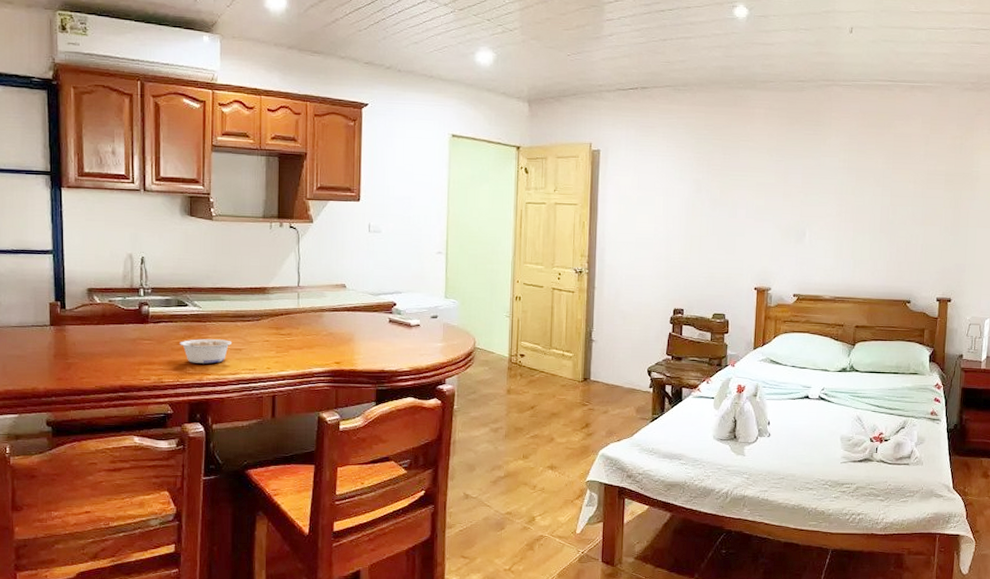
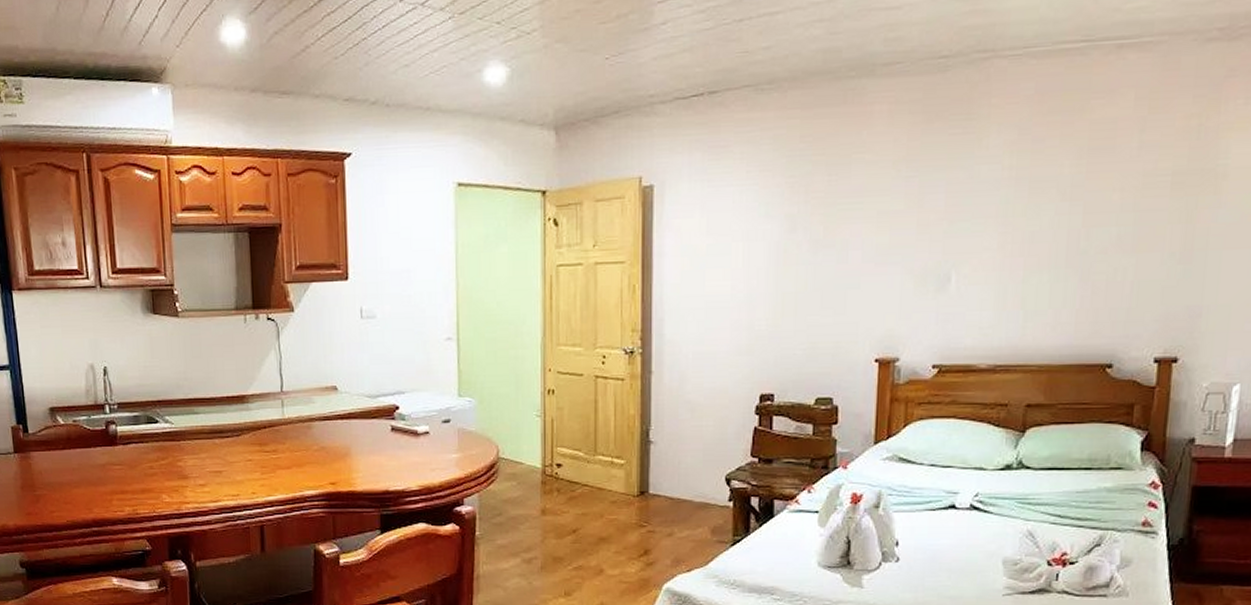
legume: present [180,339,233,364] -> none [153,461,211,490]

